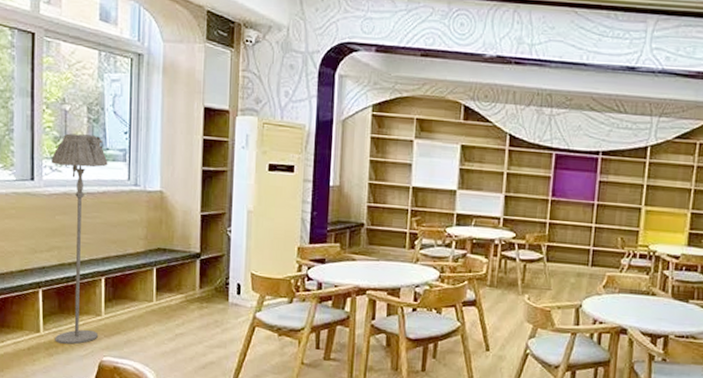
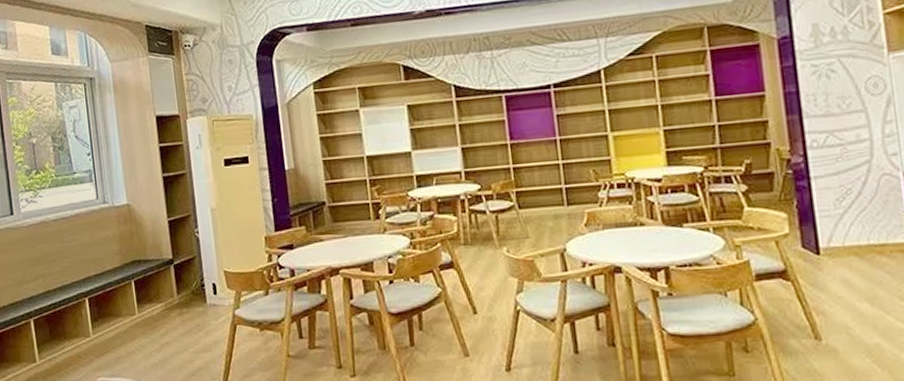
floor lamp: present [51,133,108,345] -> none [26,162,89,370]

